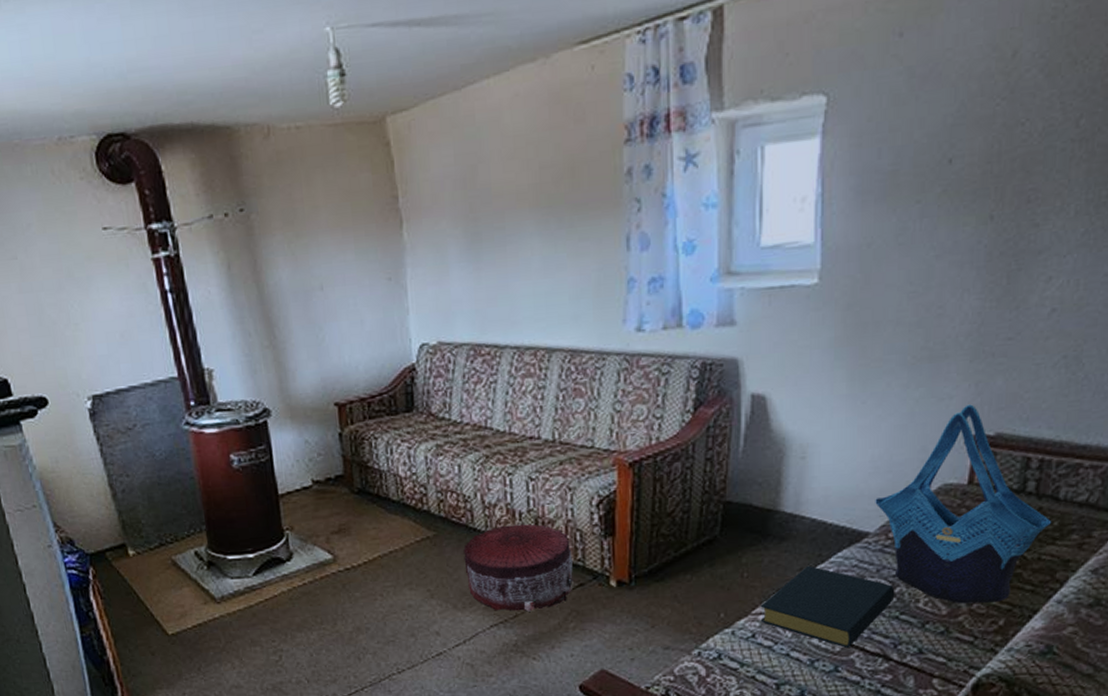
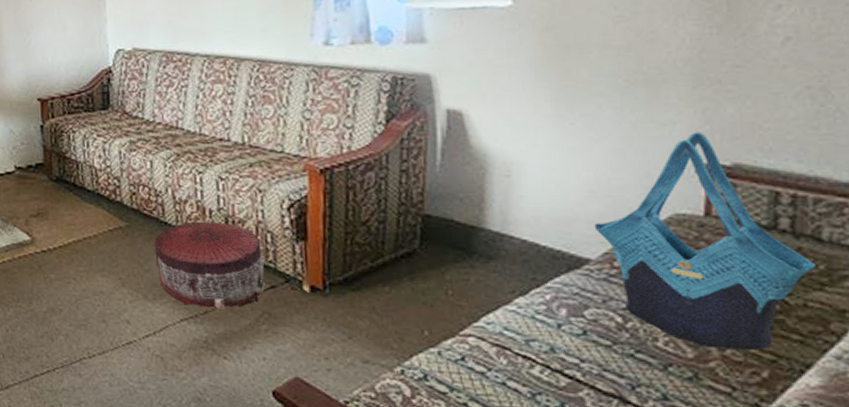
hardback book: present [760,565,895,648] -> none [469,288,627,383]

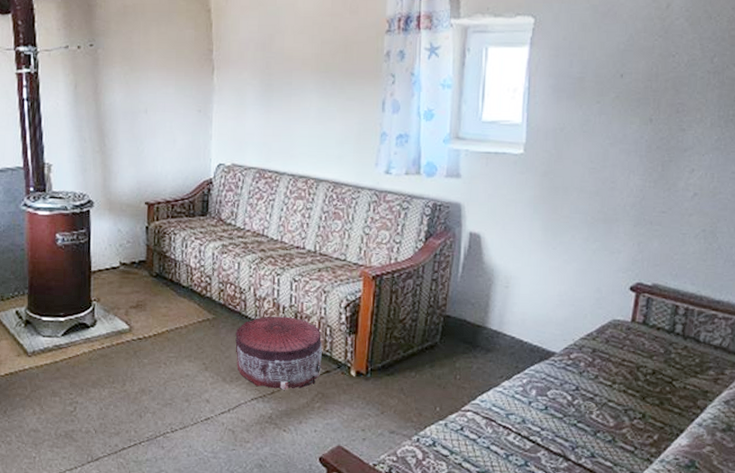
tote bag: present [594,132,817,350] -> none [560,259,695,420]

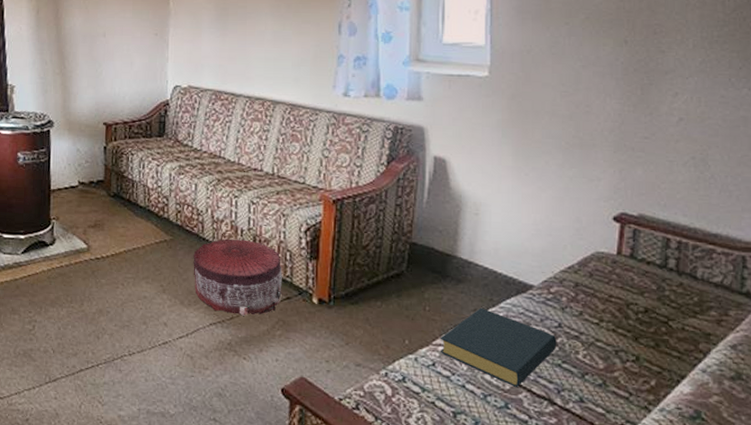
hardback book: none [468,374,574,446] -> present [440,307,557,387]

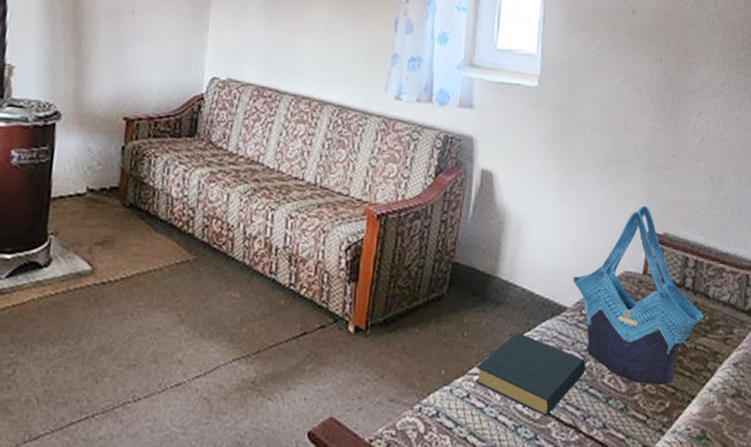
pouf: present [193,238,282,316] -> none [217,258,318,349]
tote bag: none [538,187,692,364] -> present [573,205,704,385]

